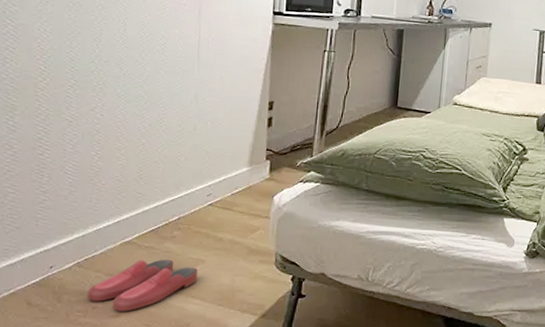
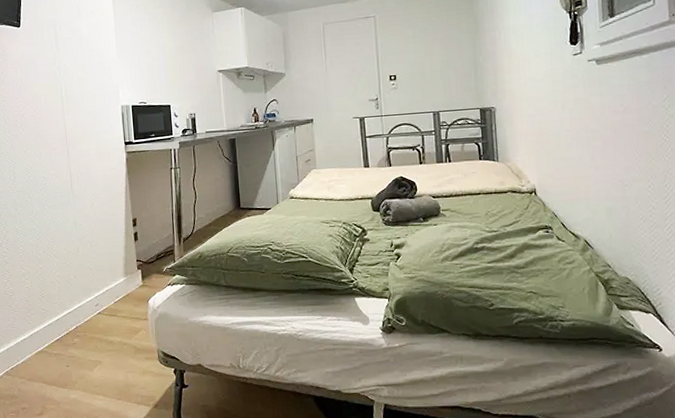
slippers: present [88,259,199,311] -> none [17,363,99,410]

